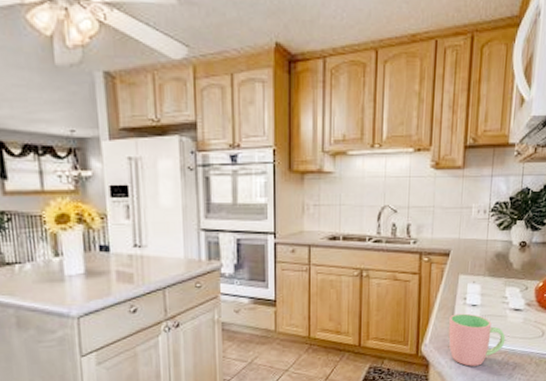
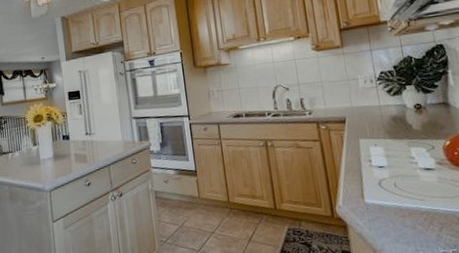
cup: present [448,313,506,366] -> none [358,174,424,227]

